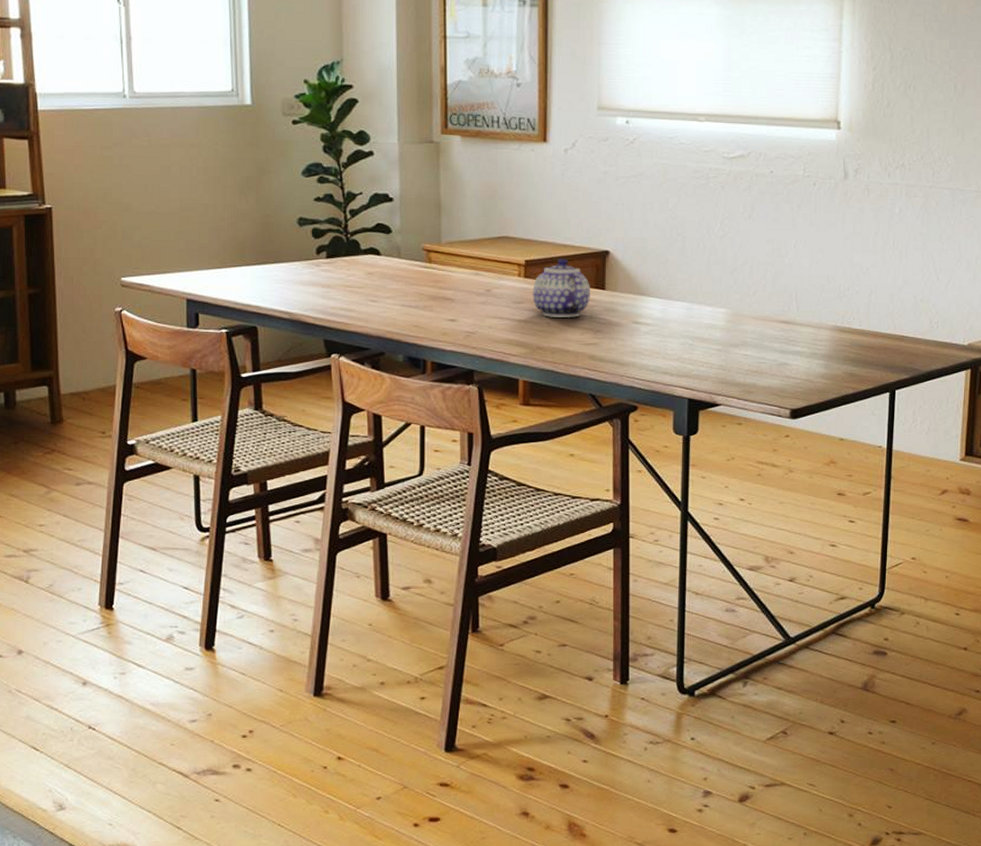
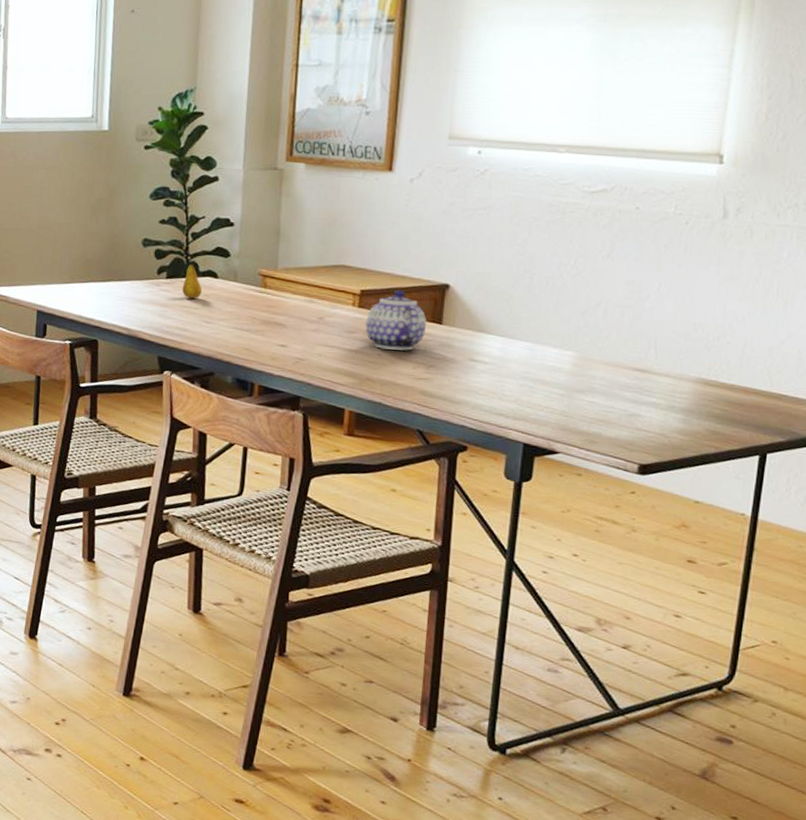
fruit: none [344,237,366,278] -> present [182,259,203,299]

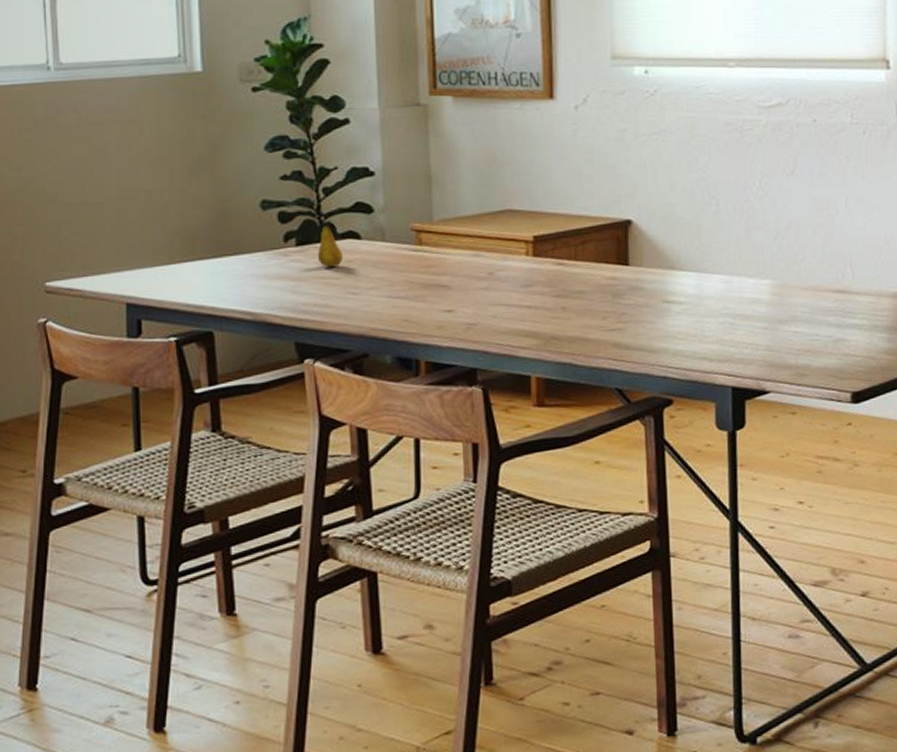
teapot: present [365,289,427,351] -> none [543,231,612,301]

